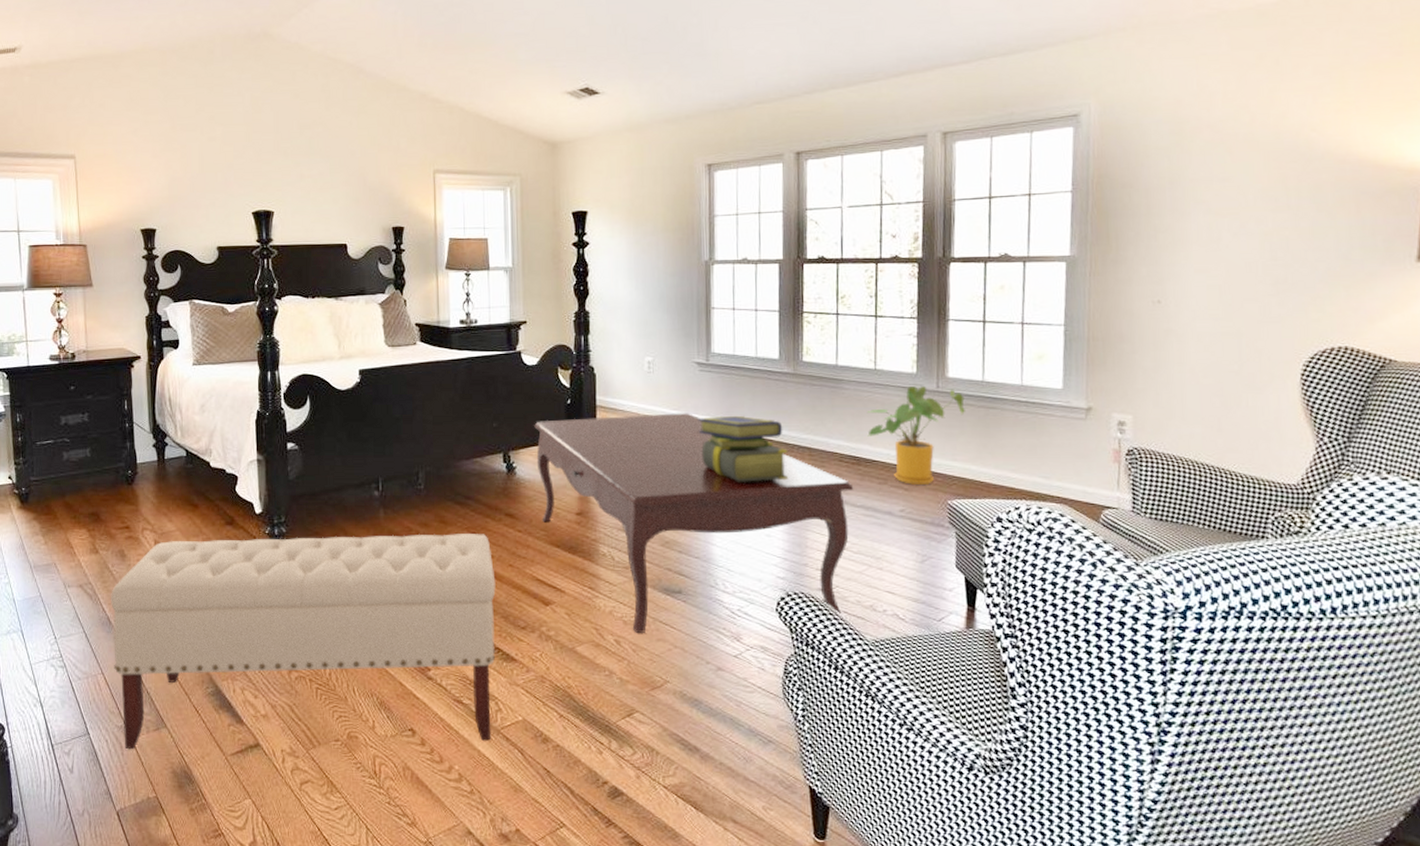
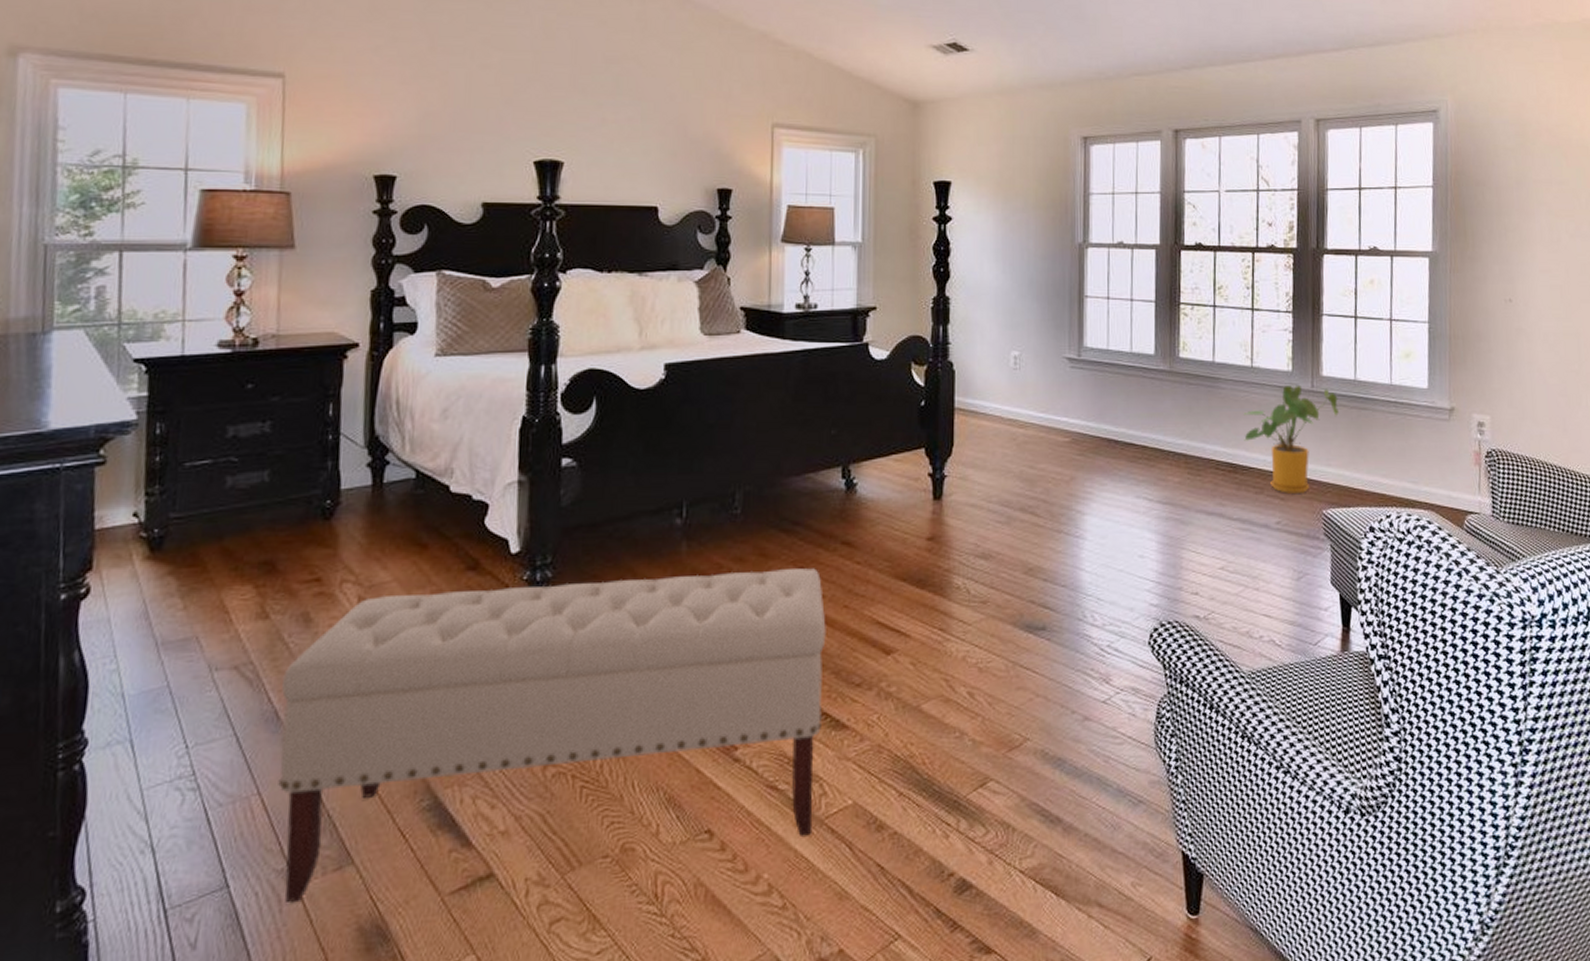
coffee table: present [534,413,854,634] -> none [881,416,1231,683]
stack of books: present [698,415,789,482] -> none [1068,418,1164,495]

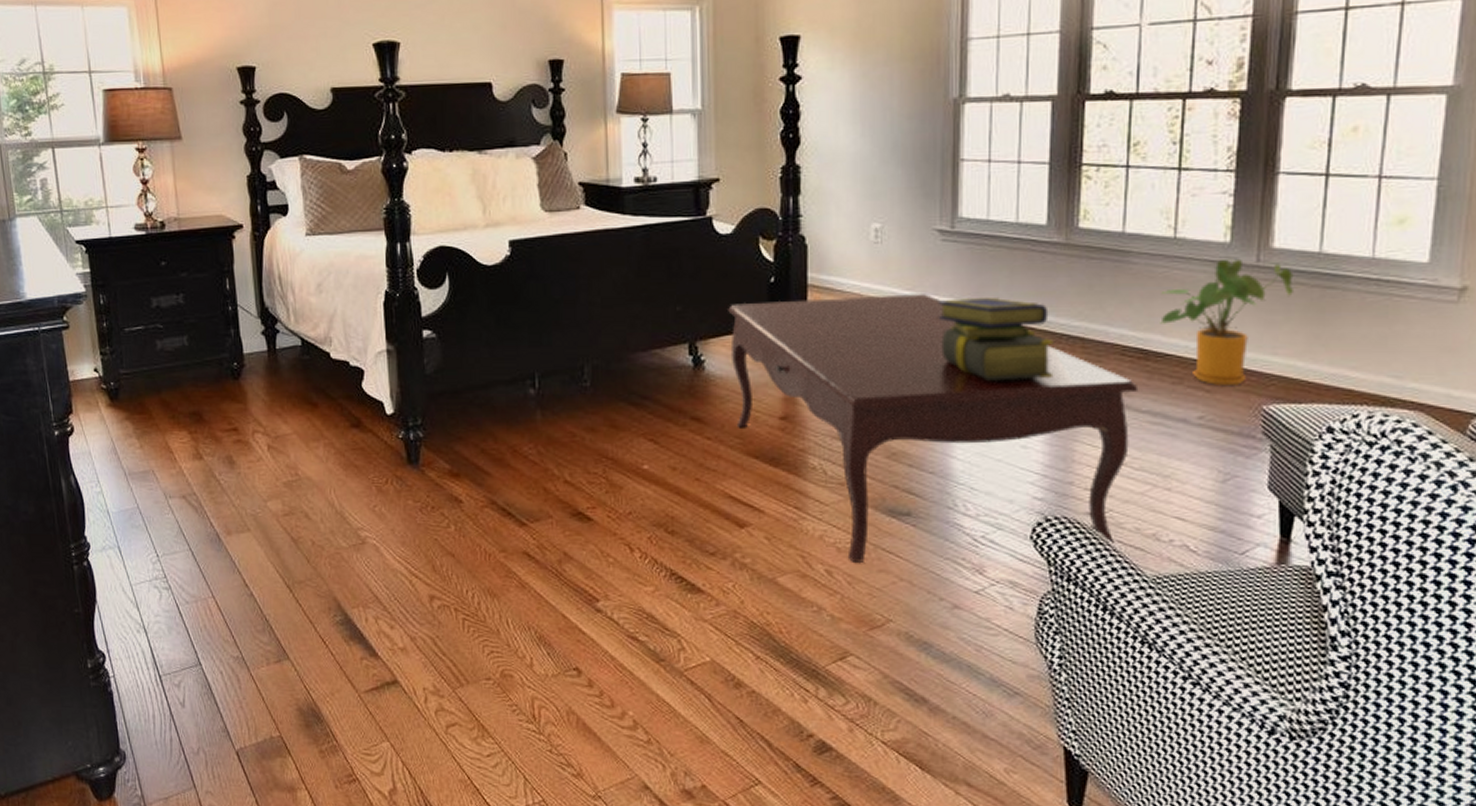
bench: present [278,568,826,902] -> none [219,441,679,684]
coffee table: none [881,416,1231,683] -> present [728,294,1139,564]
stack of books: none [1068,418,1164,495] -> present [938,297,1054,381]

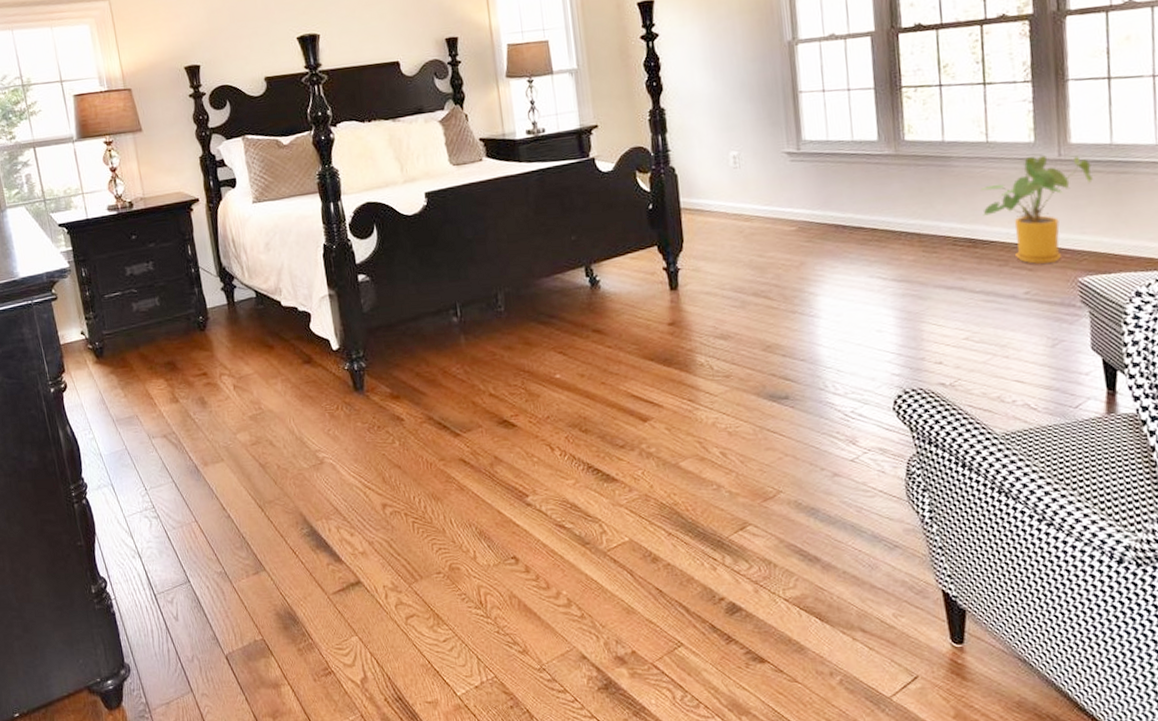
coffee table: present [728,294,1139,564] -> none [615,207,972,444]
stack of books: present [938,297,1054,381] -> none [792,205,898,277]

